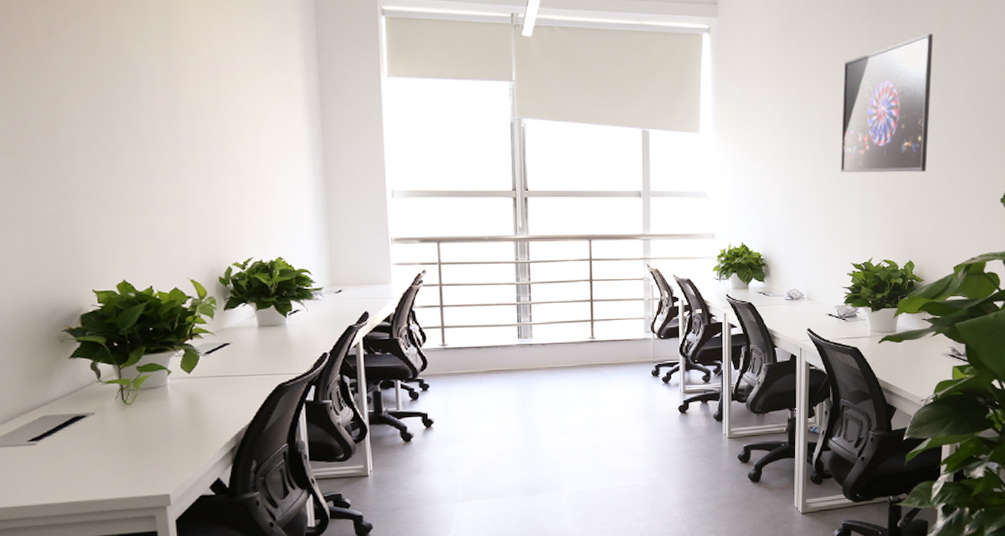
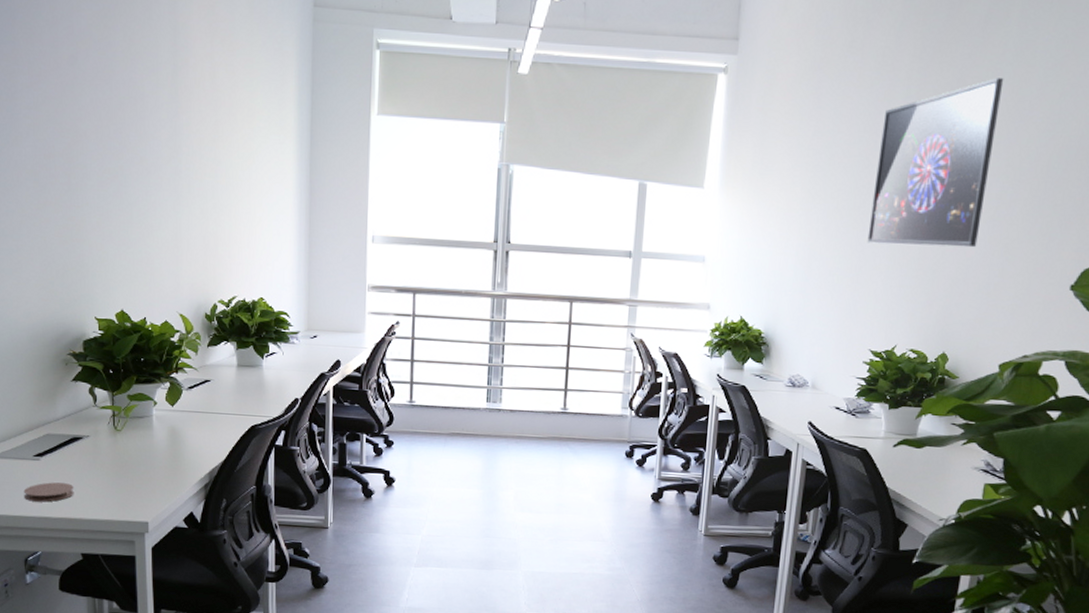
coaster: none [18,465,81,489] -> present [23,482,74,502]

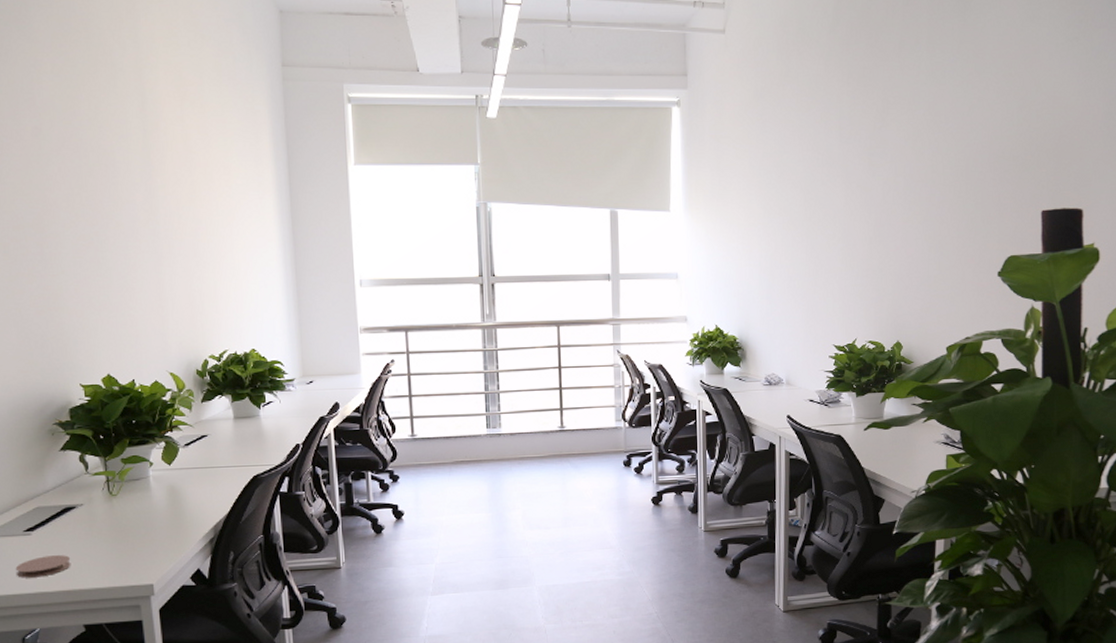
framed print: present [867,76,1004,248] -> none [820,95,921,249]

